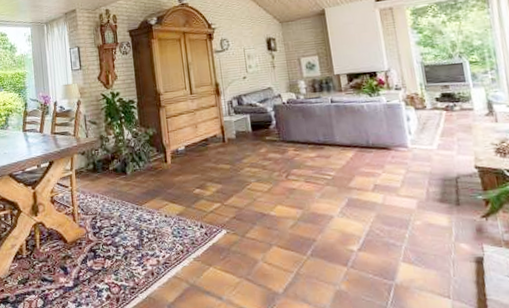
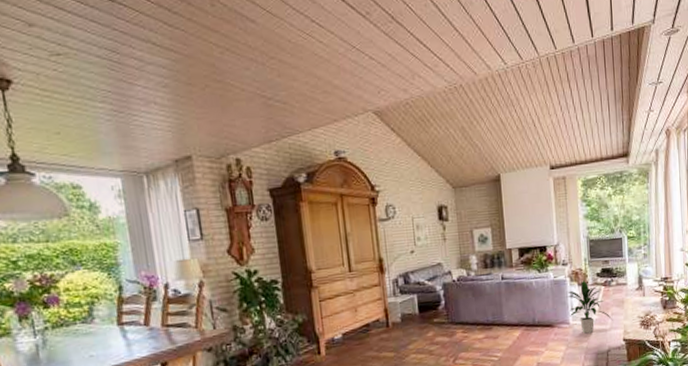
indoor plant: none [402,104,458,159] -> present [566,280,612,334]

